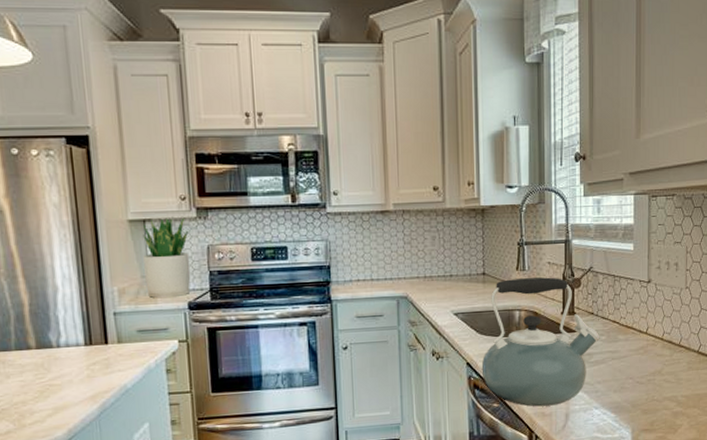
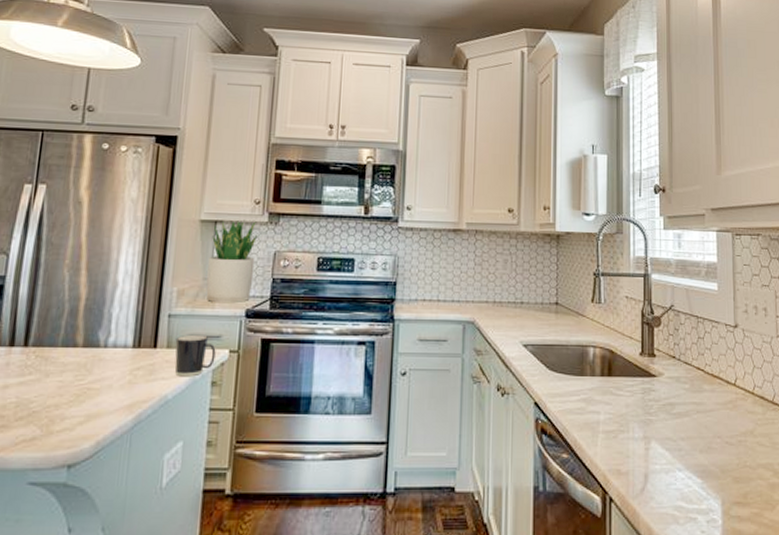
mug: none [125,328,166,368] -> present [174,334,216,377]
kettle: present [481,277,600,407] -> none [550,311,683,462]

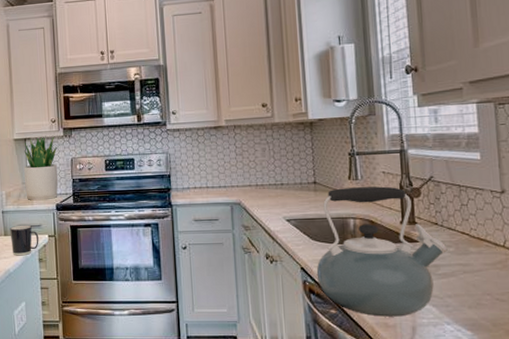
kettle: none [550,311,683,462] -> present [316,186,448,317]

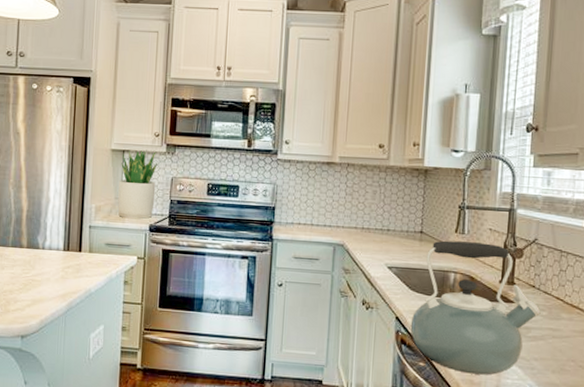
mug: present [9,224,39,256] -> none [95,242,127,276]

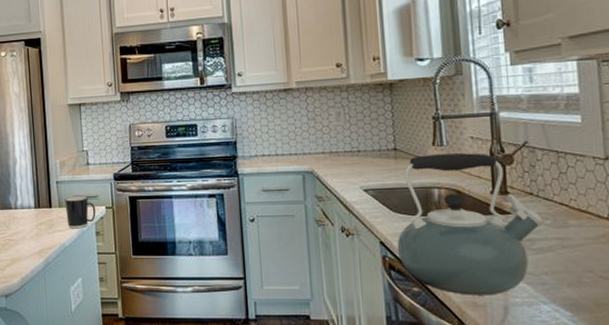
mug: none [95,242,127,276] -> present [64,195,96,229]
planter: present [118,149,157,220] -> none [78,100,116,170]

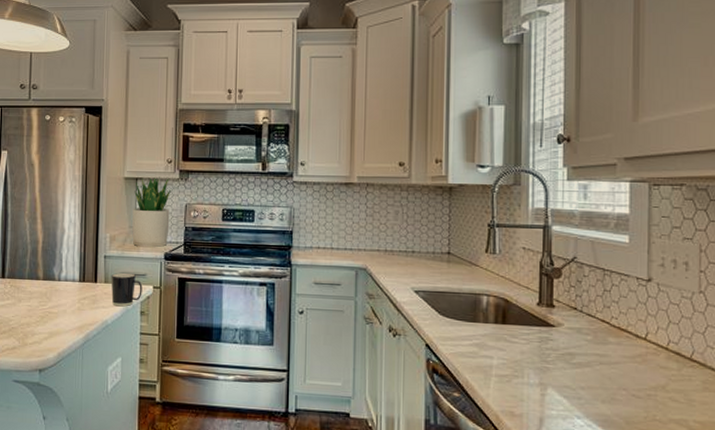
planter: none [78,100,116,170] -> present [132,176,170,248]
kettle: present [397,153,544,295] -> none [442,261,585,406]

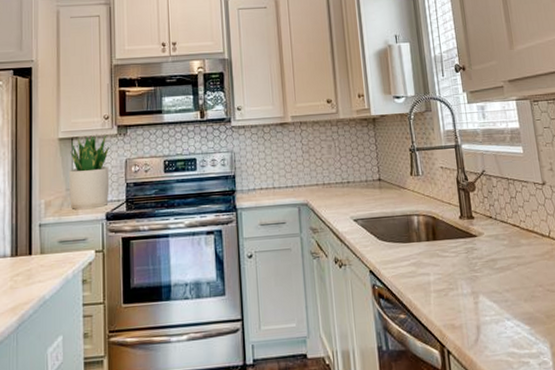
mug: present [111,272,143,307] -> none [47,239,83,278]

